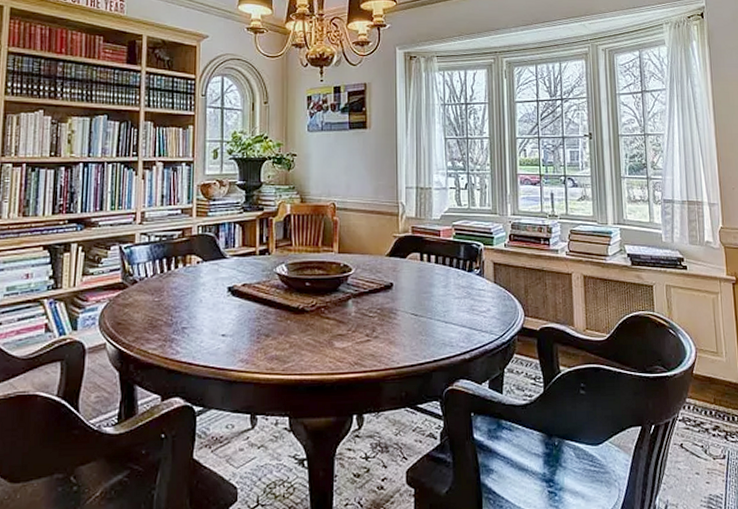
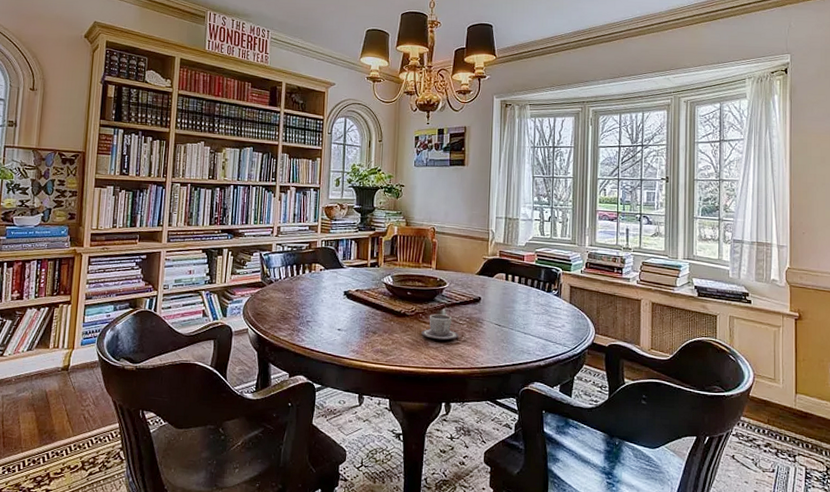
cup: none [325,306,369,338] -> present [421,314,458,340]

